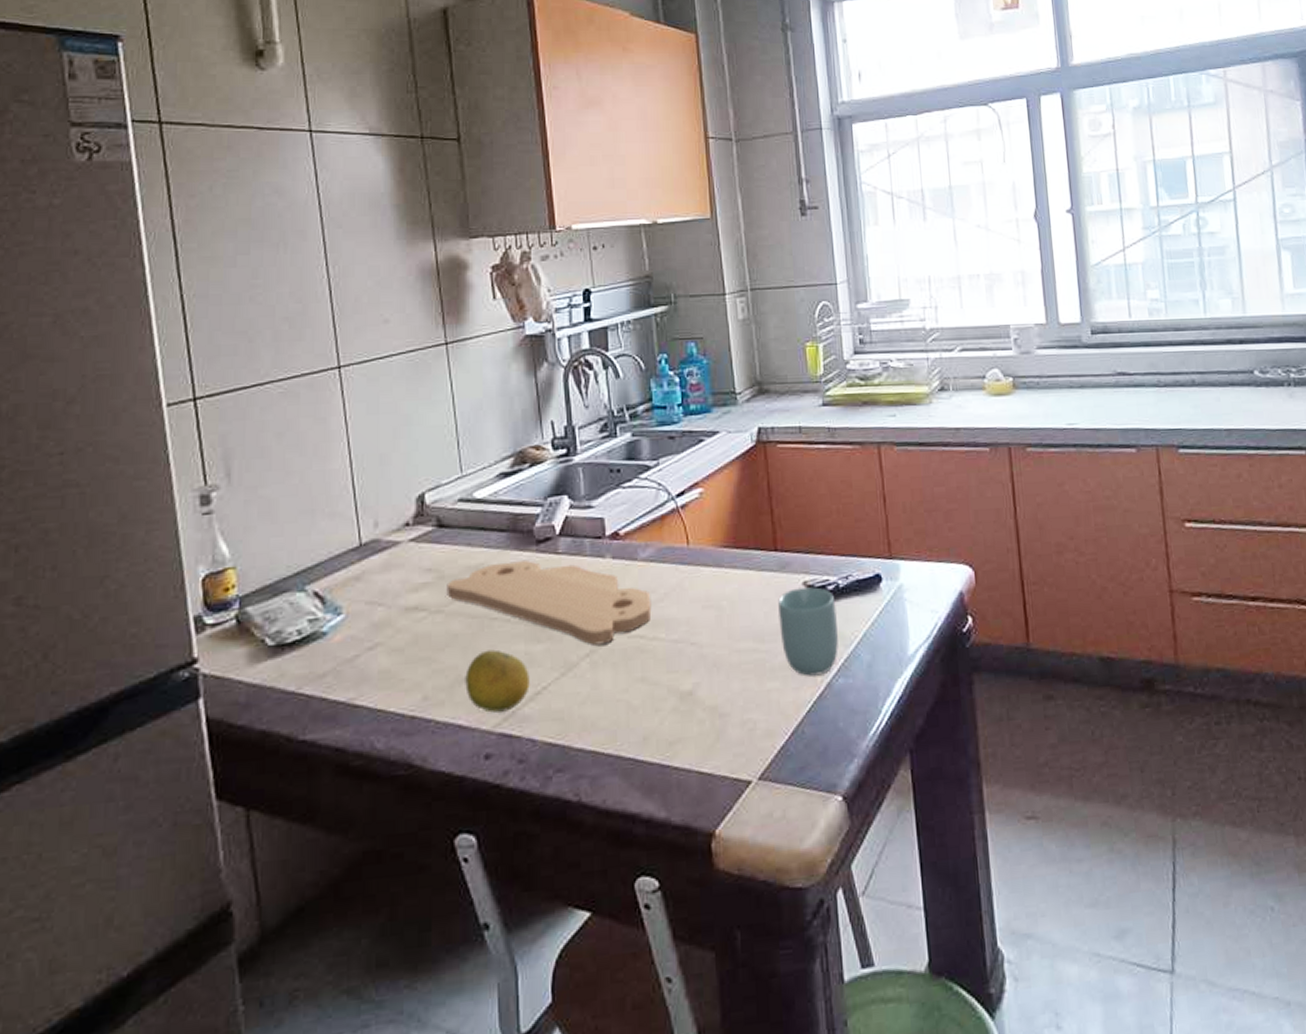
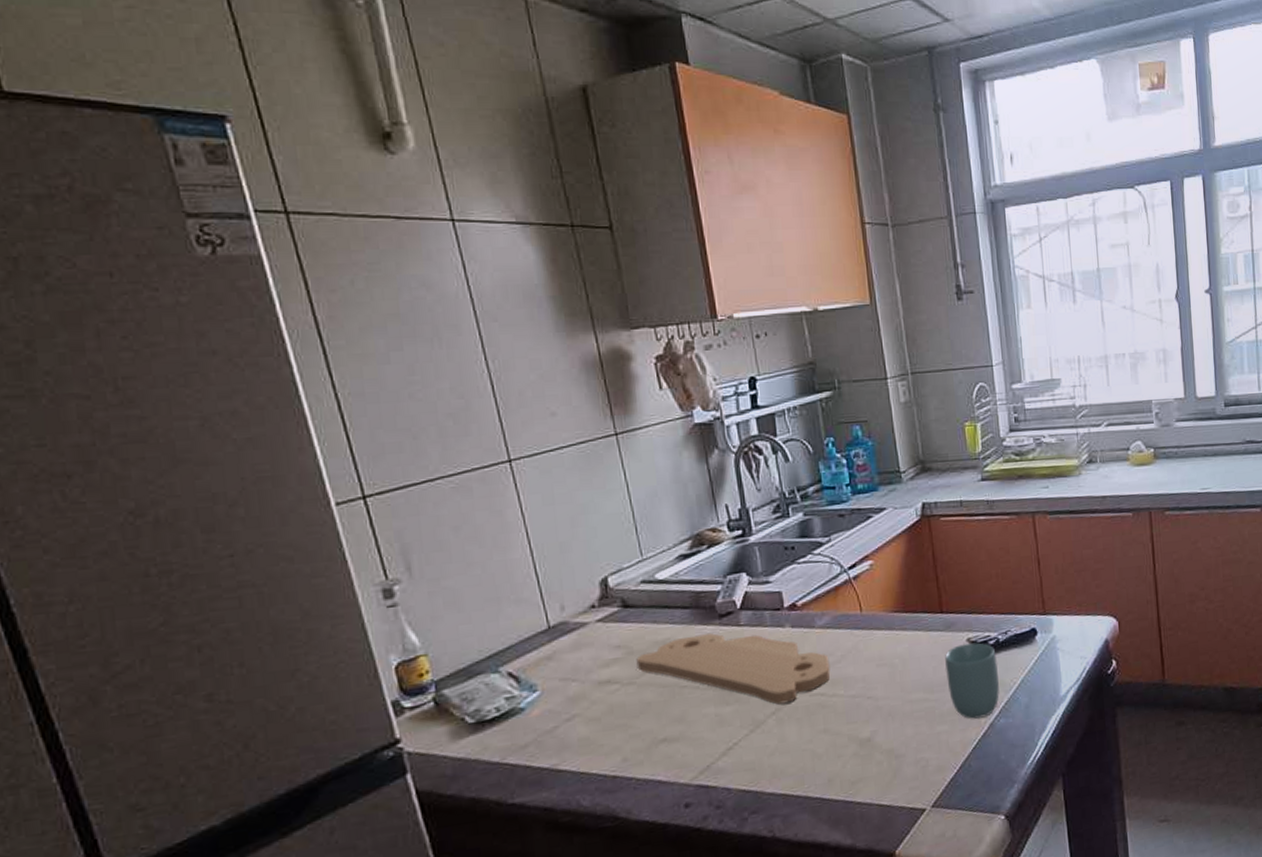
fruit: present [465,649,530,713] -> none [660,713,722,768]

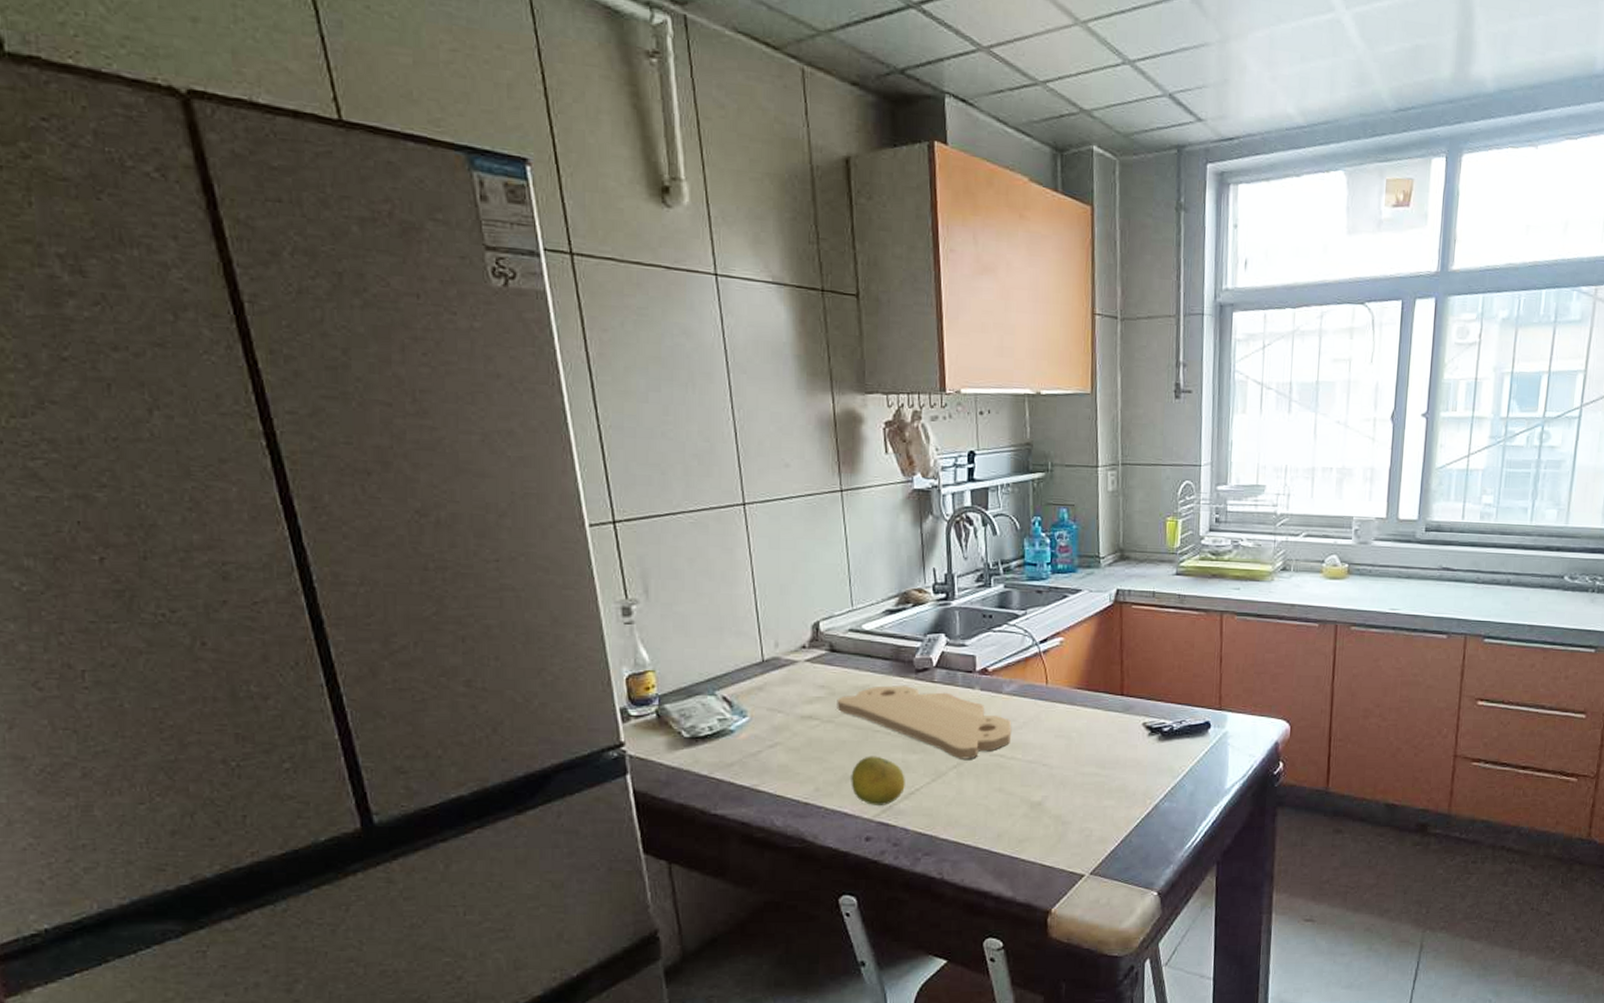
fruit: none [660,713,722,768] -> present [851,756,905,805]
cup: present [945,642,999,719] -> none [1119,727,1169,799]

